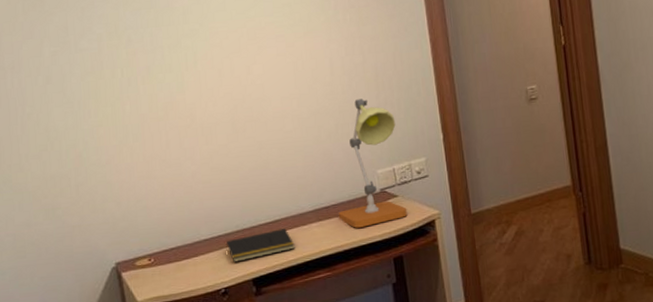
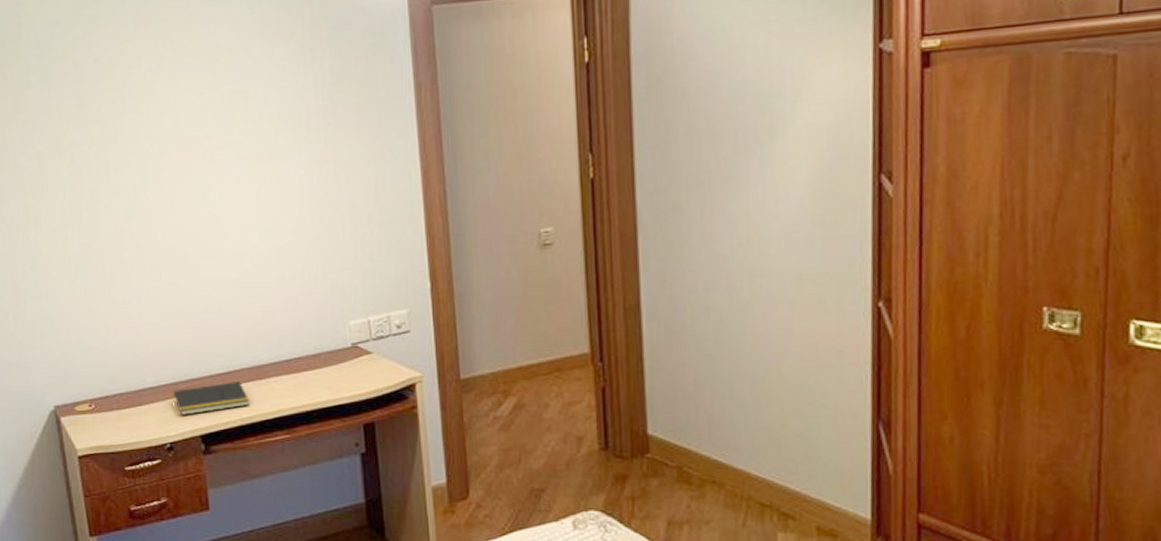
desk lamp: present [338,99,408,228] -> none [301,236,383,387]

